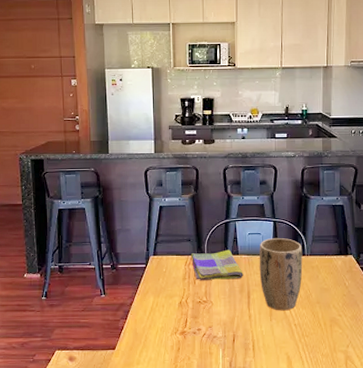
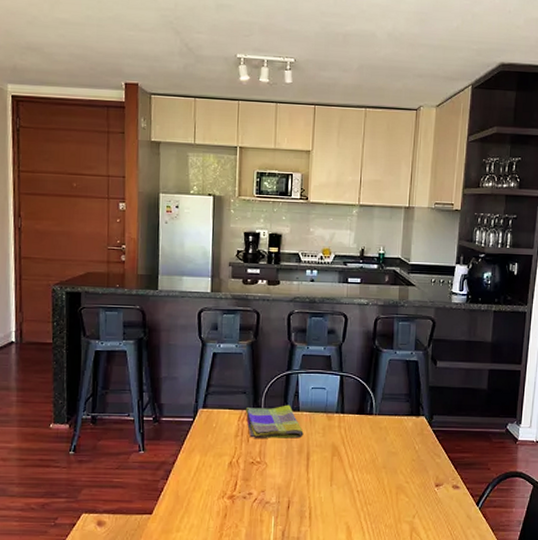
plant pot: present [259,238,303,311] -> none [321,394,371,476]

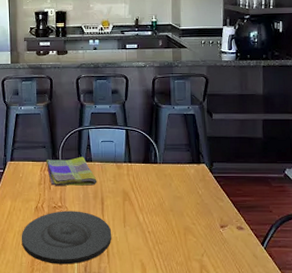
plate: none [209,467,316,529] -> present [21,211,112,265]

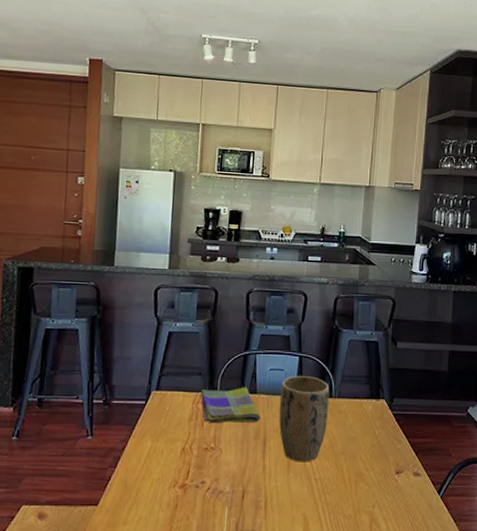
plate: present [21,211,112,265] -> none [159,453,273,521]
plant pot: none [112,146,155,218] -> present [278,376,330,462]

